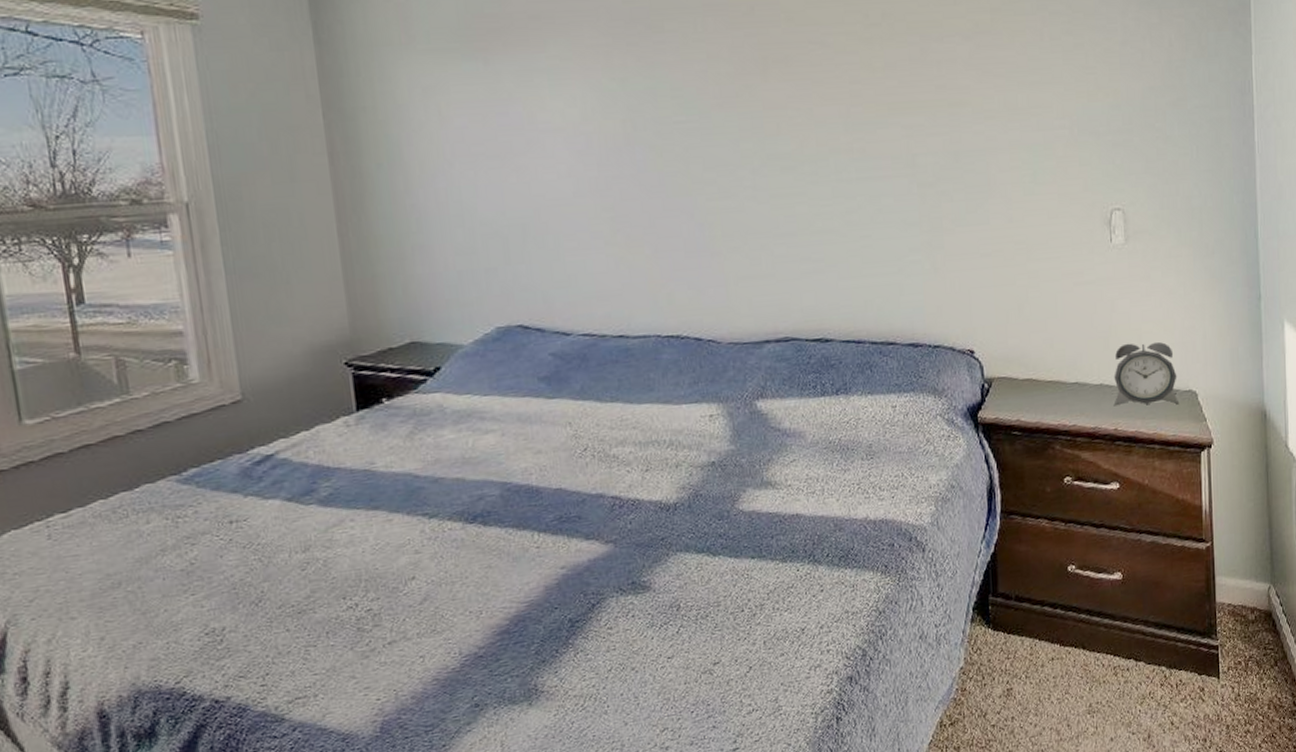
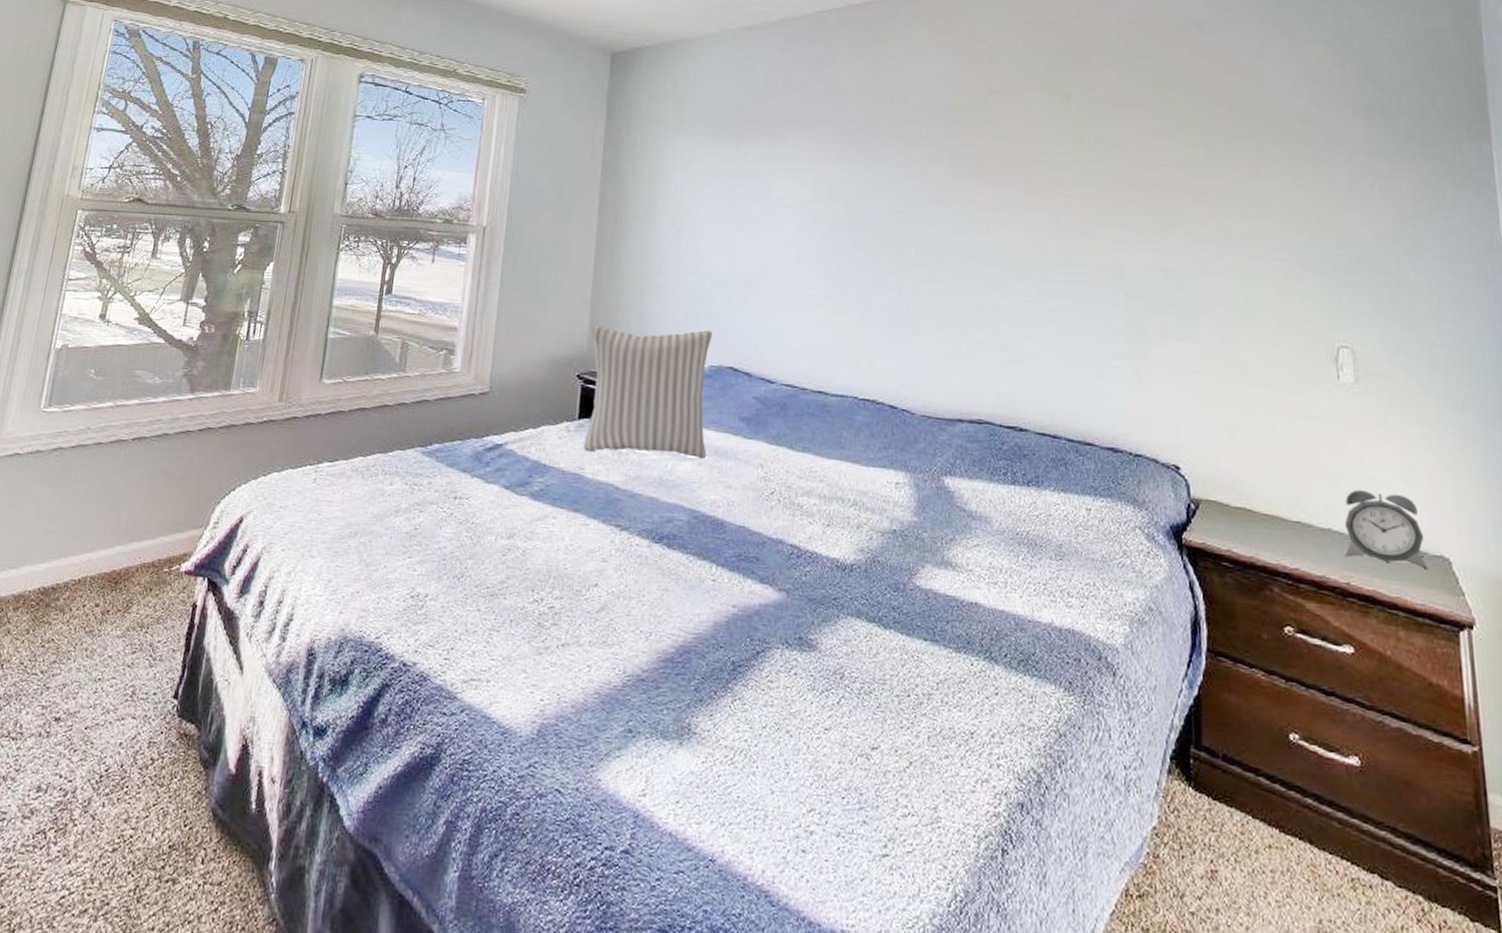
pillow: none [349,288,510,444] -> present [584,325,713,460]

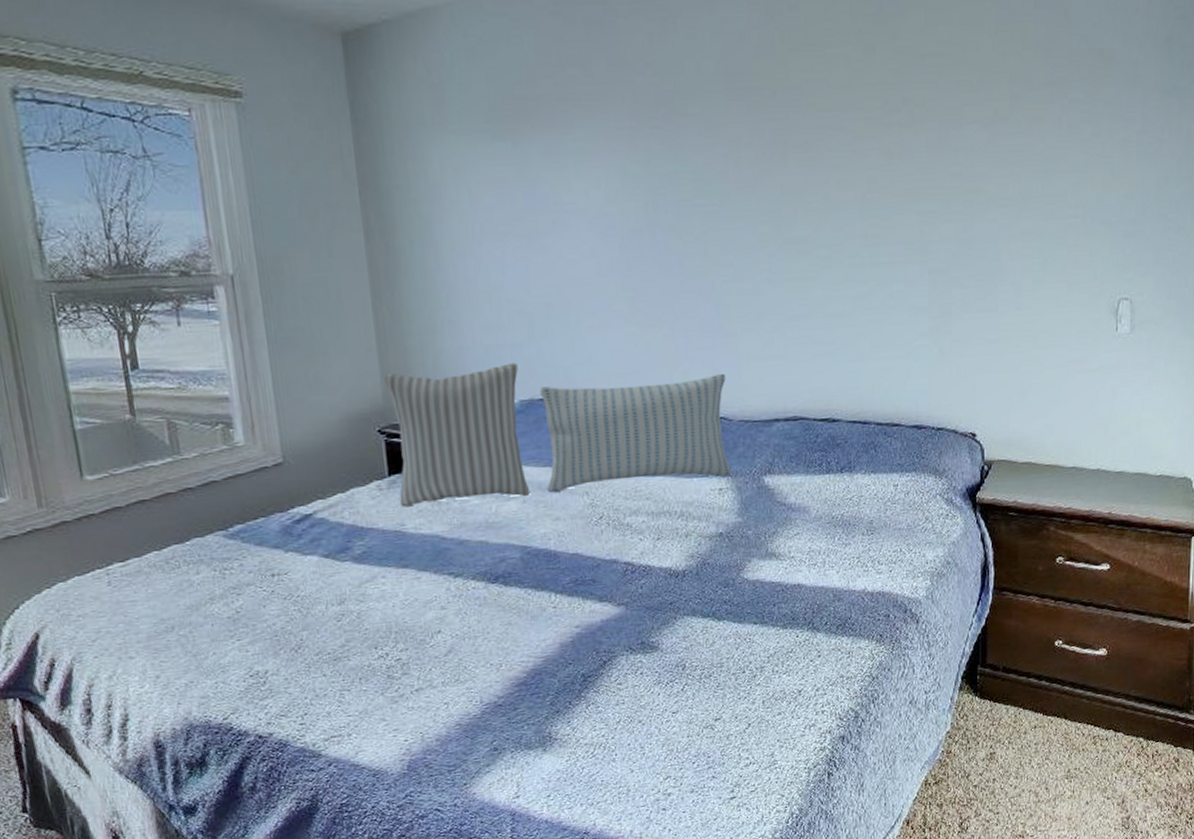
pillow: none [724,356,911,472] -> present [539,373,732,493]
alarm clock: present [1344,489,1429,570] -> none [1109,429,1174,491]

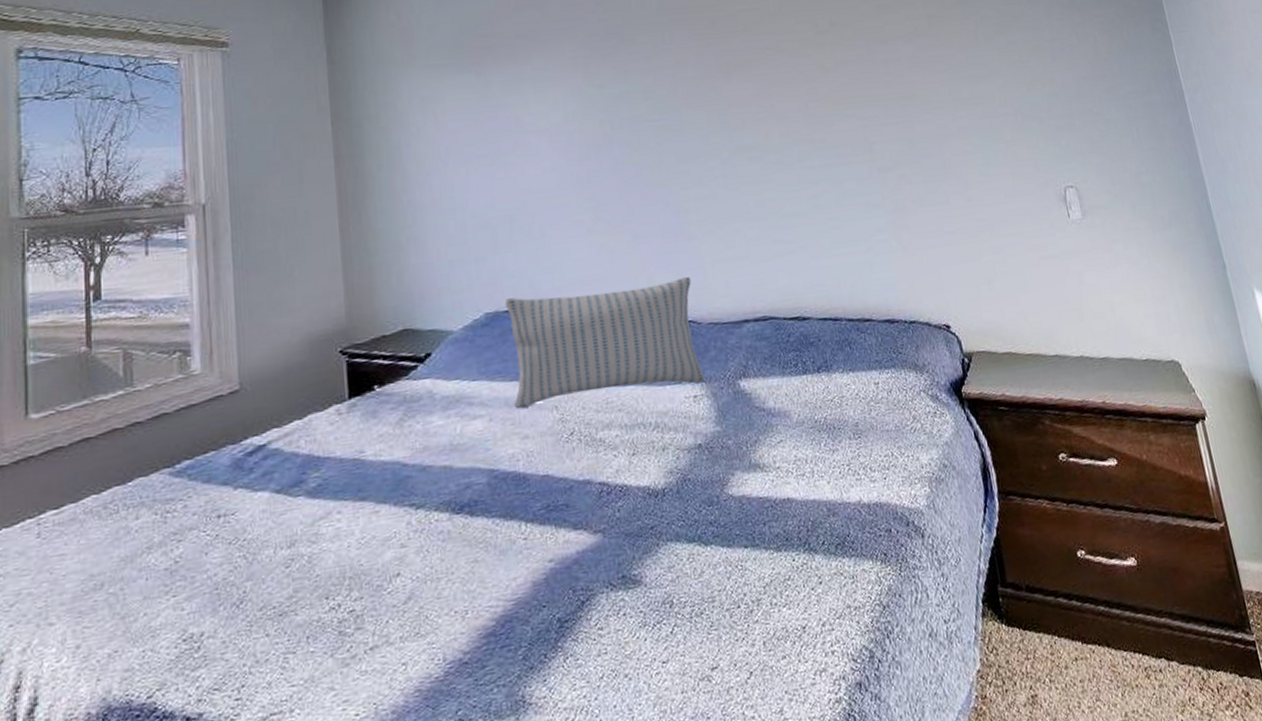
pillow: present [383,363,531,507] -> none [347,276,497,432]

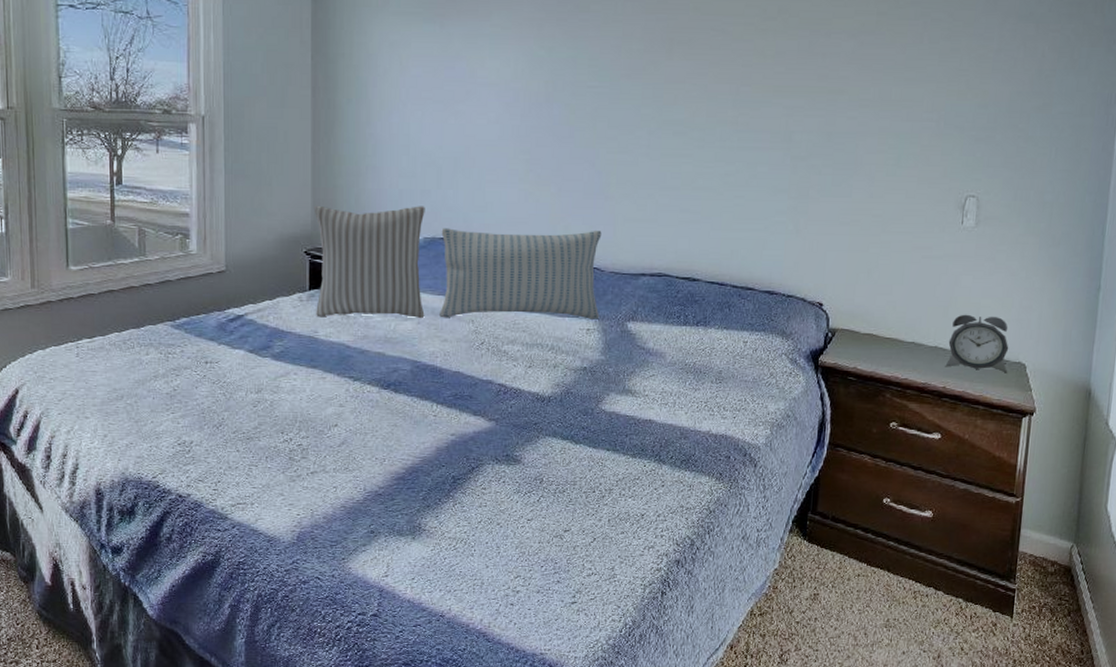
pillow: none [347,276,497,432] -> present [314,205,425,319]
alarm clock: none [1090,312,1164,379] -> present [945,314,1009,373]

